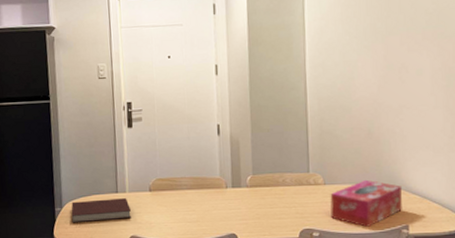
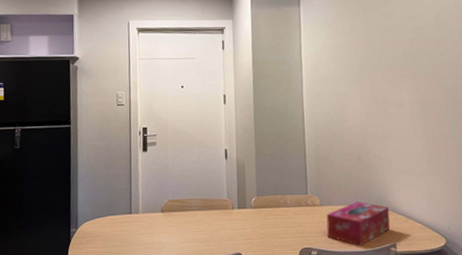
notebook: present [71,198,131,223] -> none [86,219,143,244]

